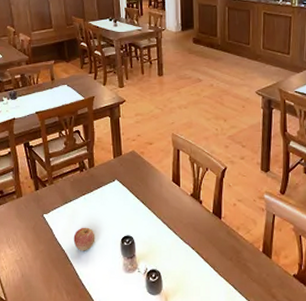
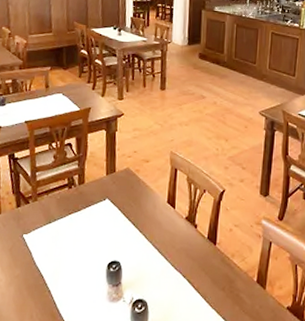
apple: present [73,227,95,251] -> none [54,250,79,277]

